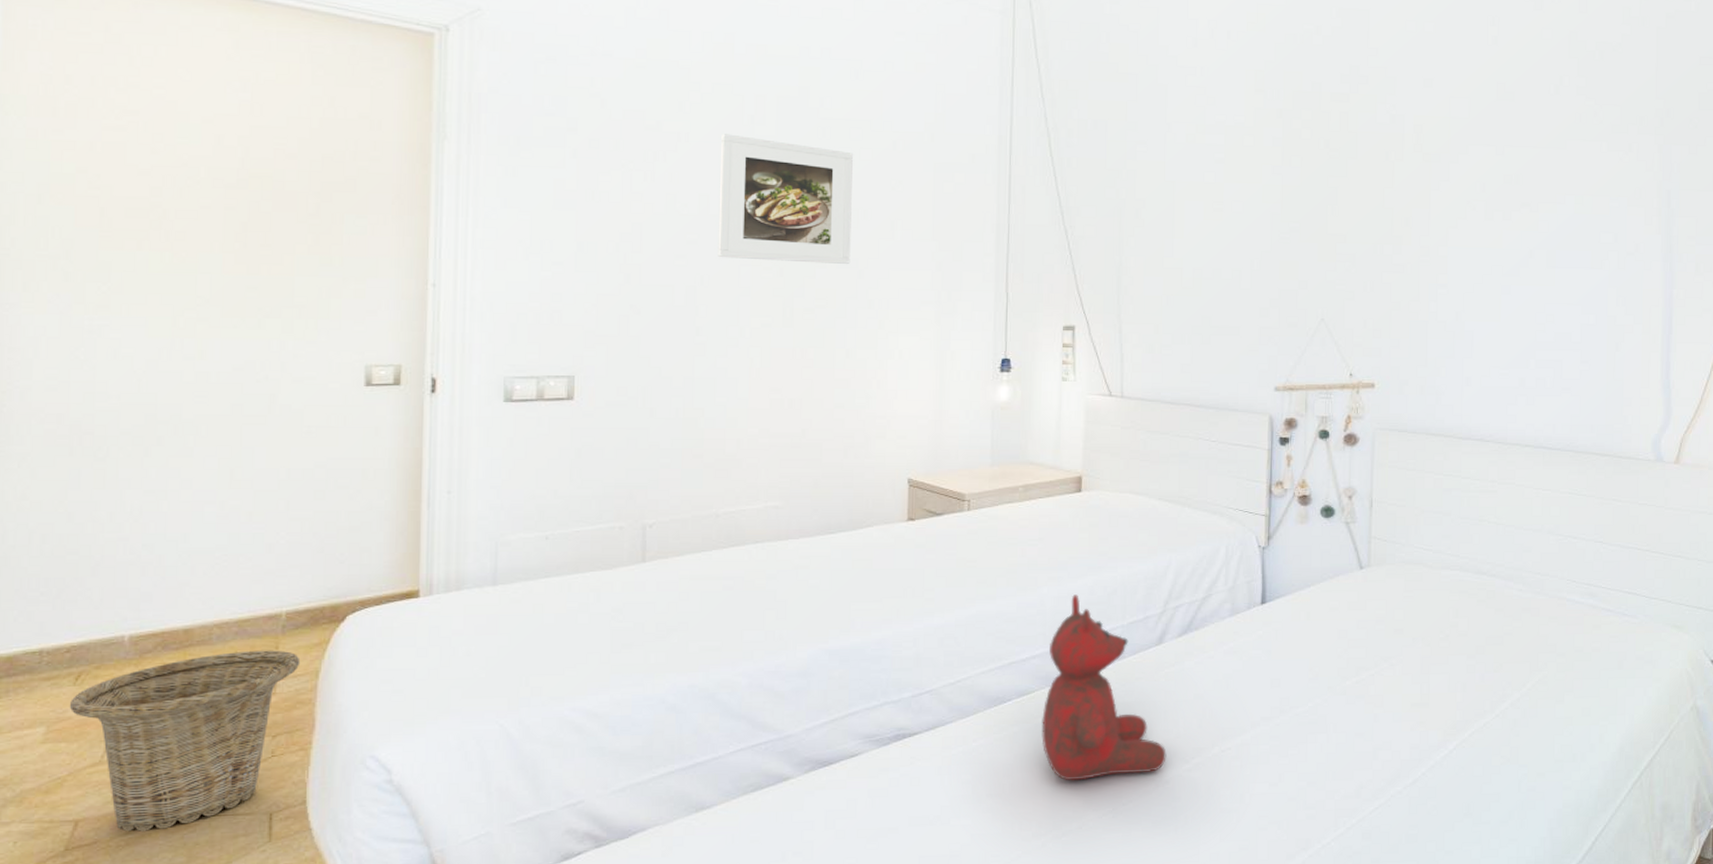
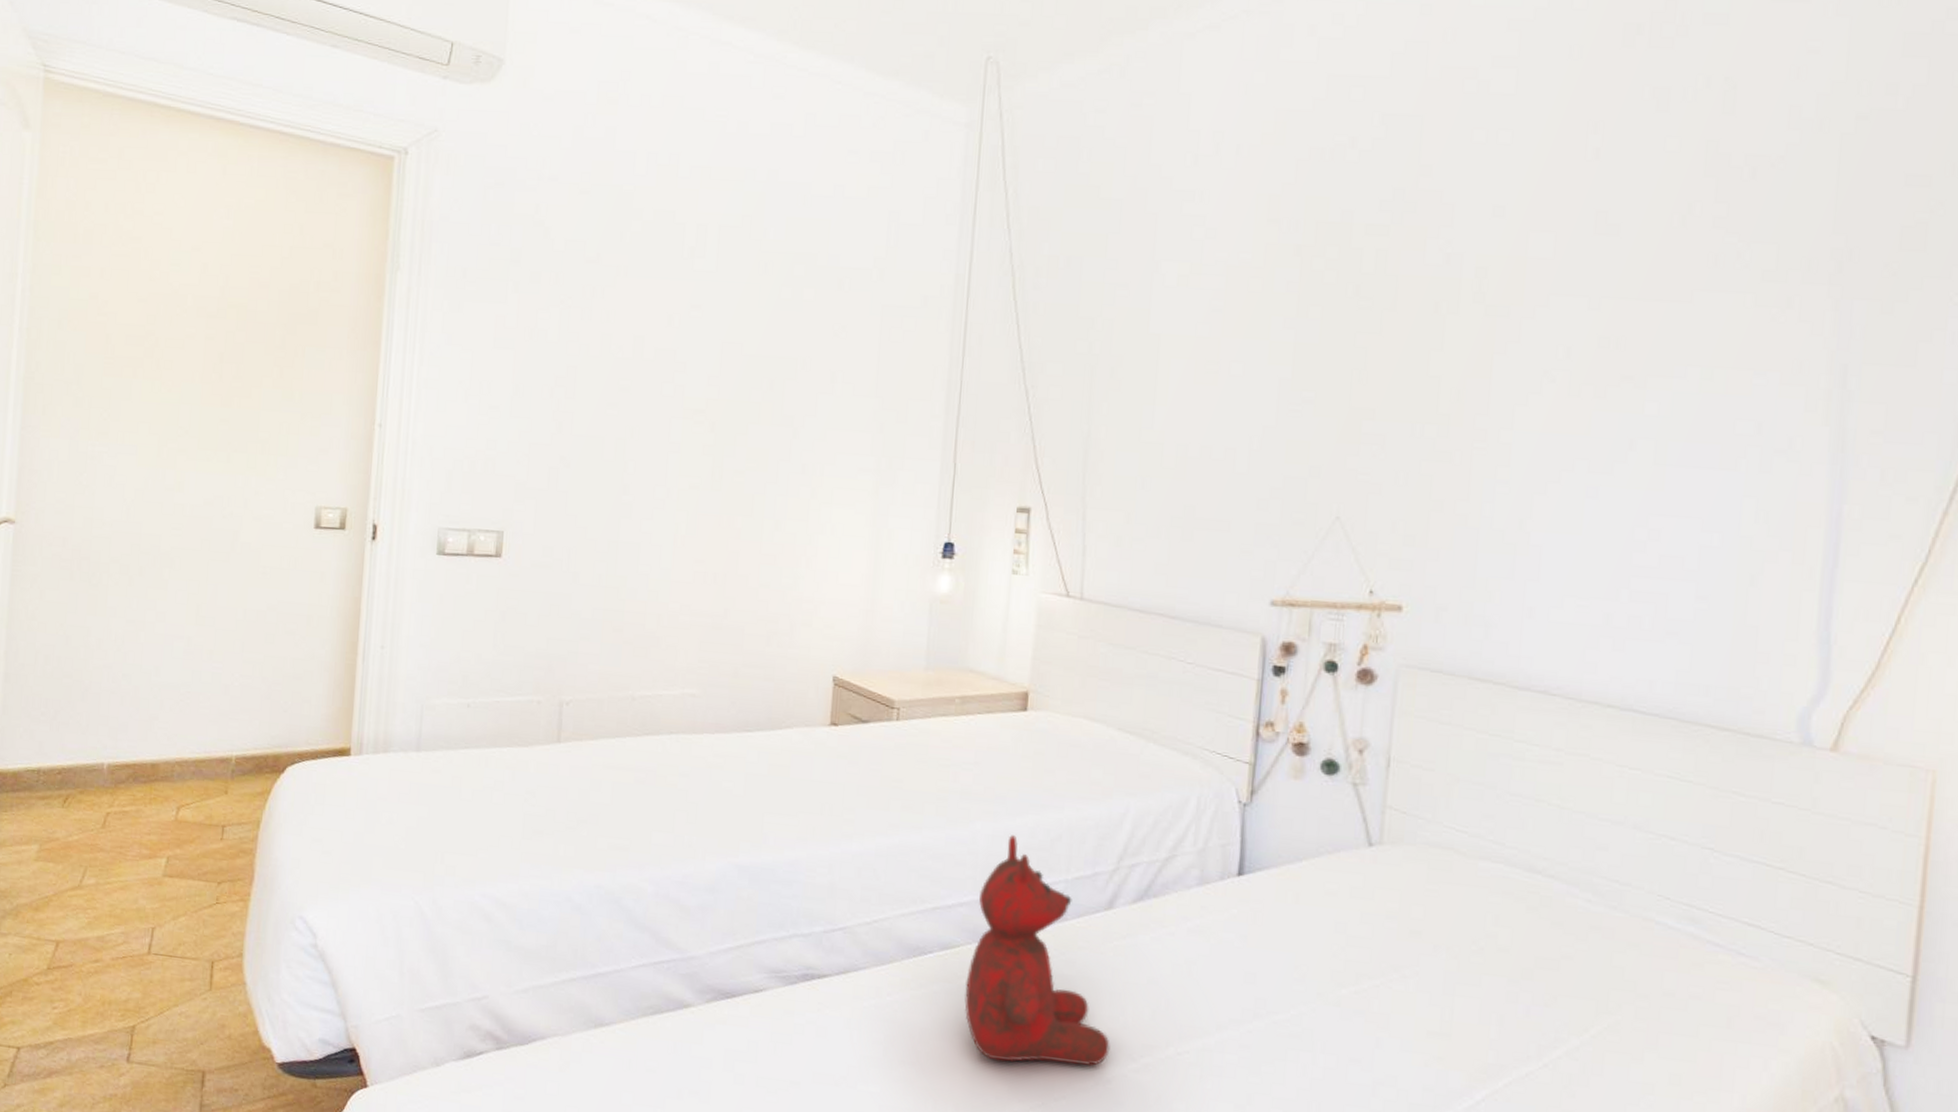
basket: present [69,650,301,832] -> none [57,791,245,962]
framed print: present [718,134,853,265] -> none [649,268,795,422]

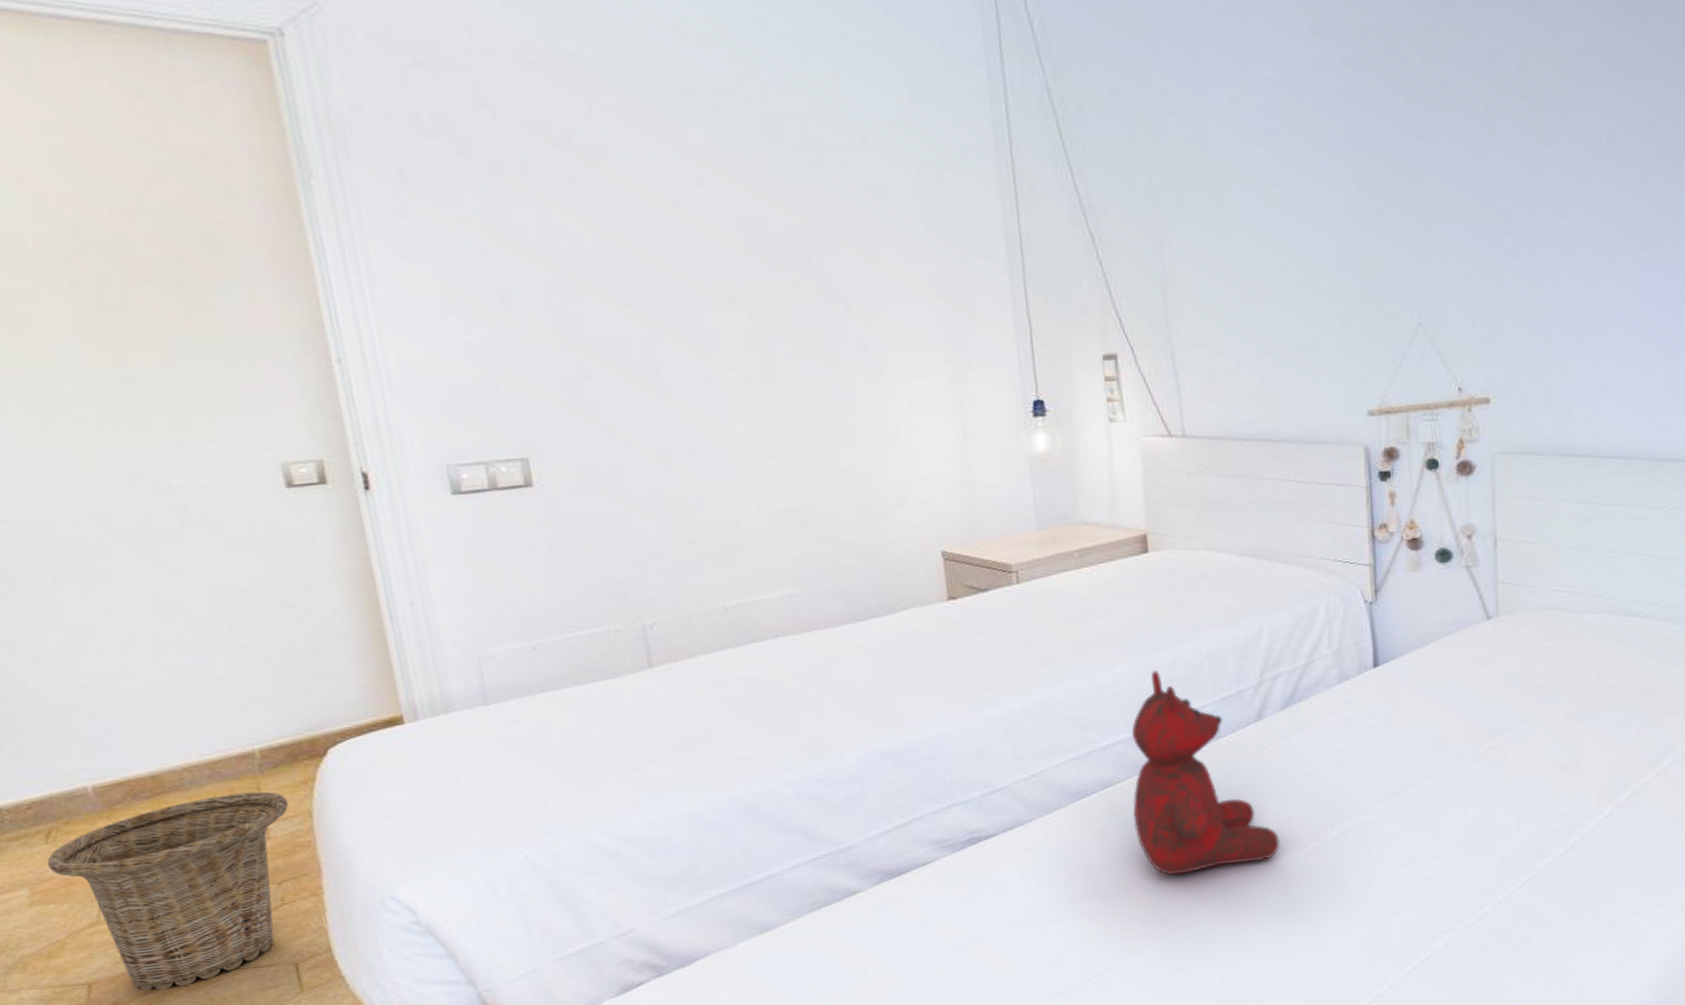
basket: none [57,791,245,962] -> present [47,791,289,991]

